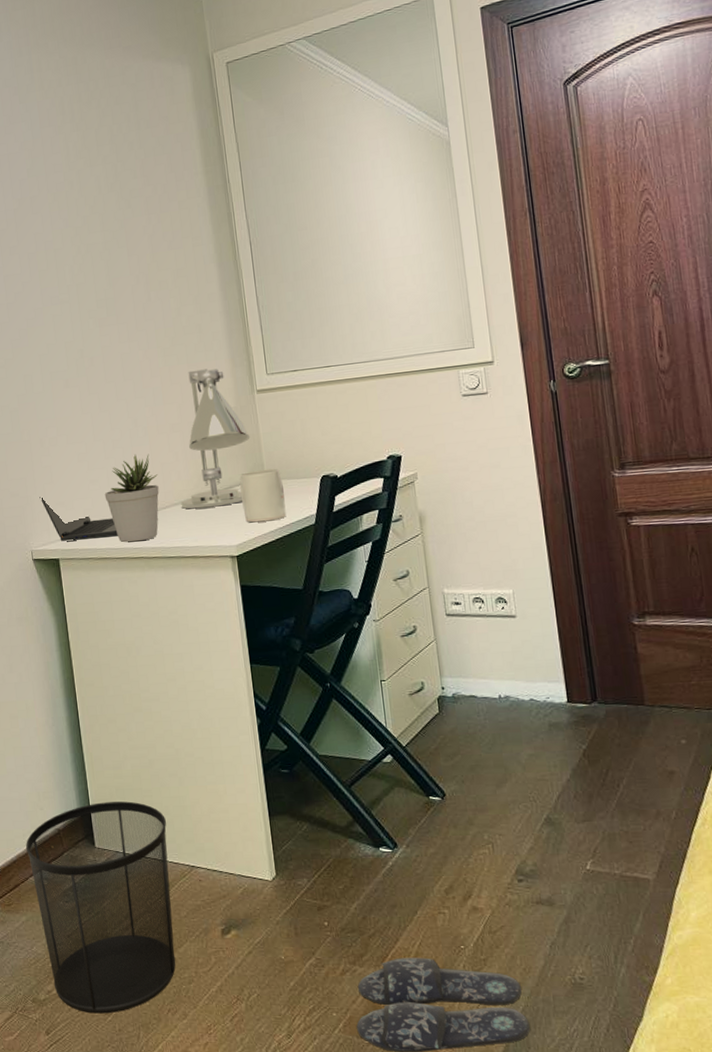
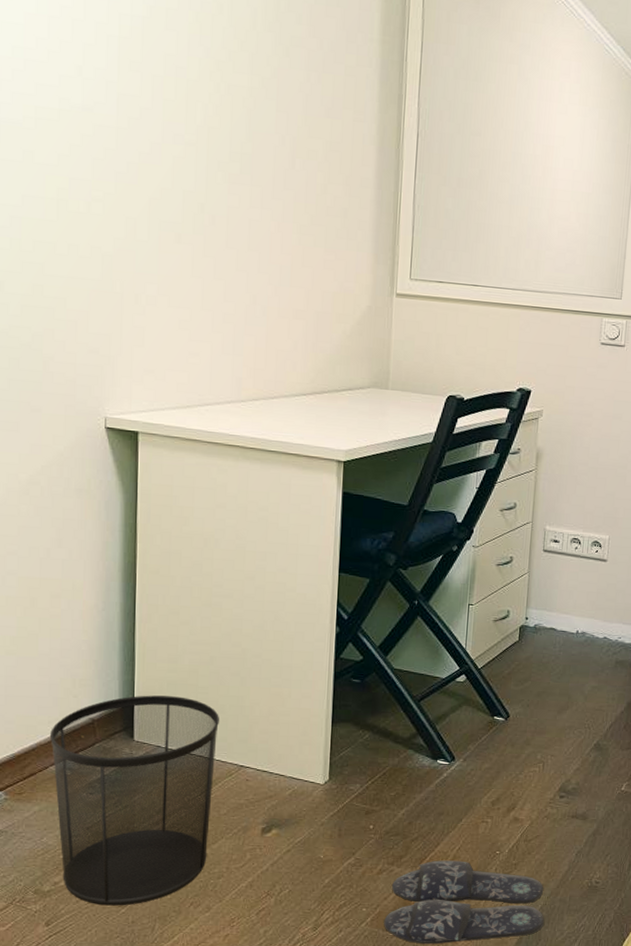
laptop: present [39,497,118,542] -> none [124,359,214,418]
potted plant: present [104,454,159,543] -> none [204,333,270,429]
desk lamp: present [180,369,250,509] -> none [291,256,381,408]
mug: present [239,468,286,523] -> none [359,376,407,432]

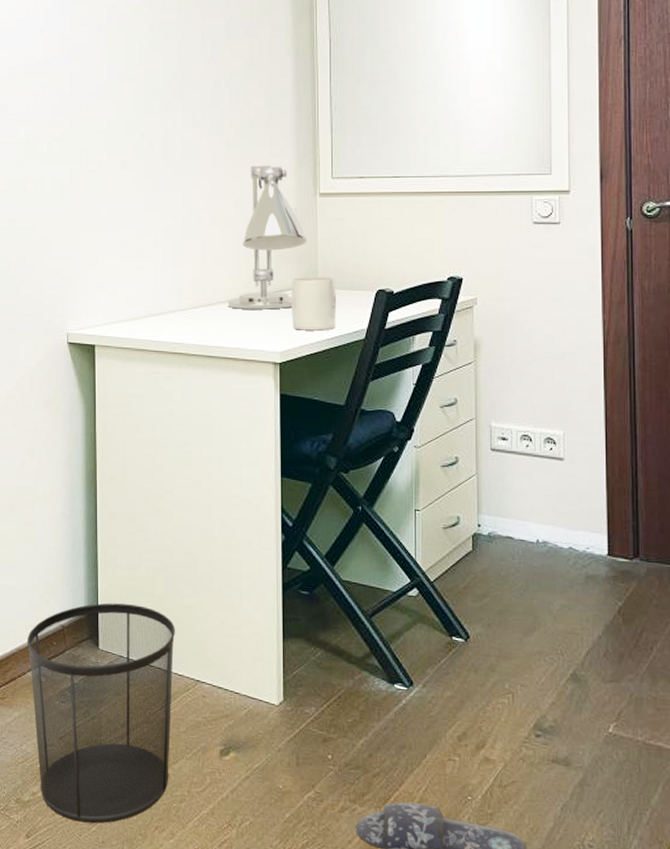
desk lamp: none [291,256,381,408] -> present [227,165,308,310]
mug: none [359,376,407,432] -> present [291,276,336,331]

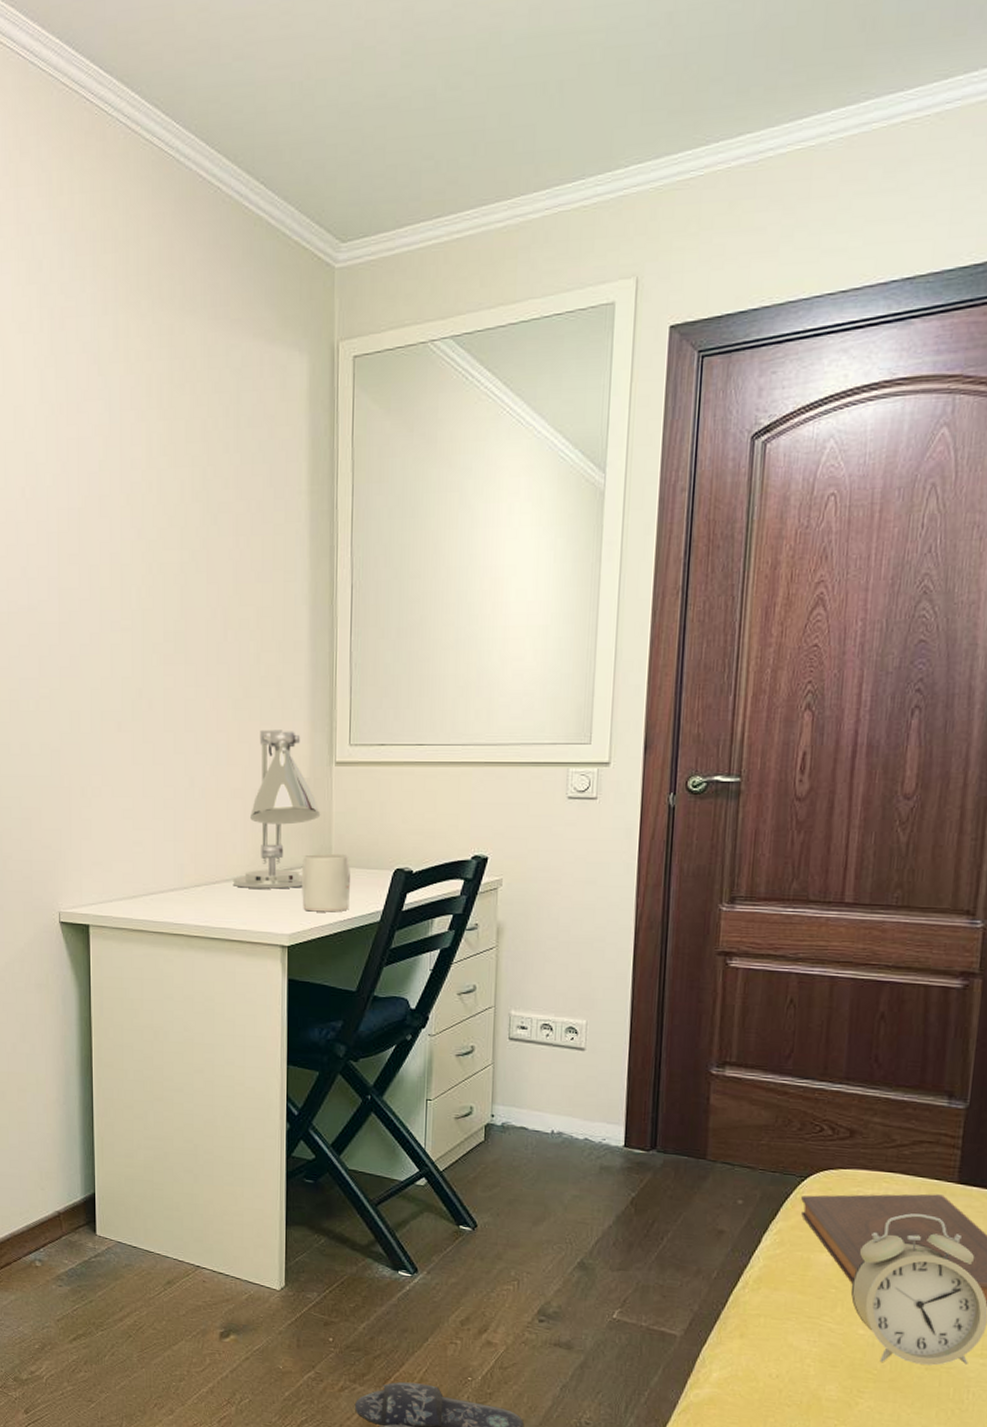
waste bin: present [26,603,175,824] -> none [21,1190,175,1401]

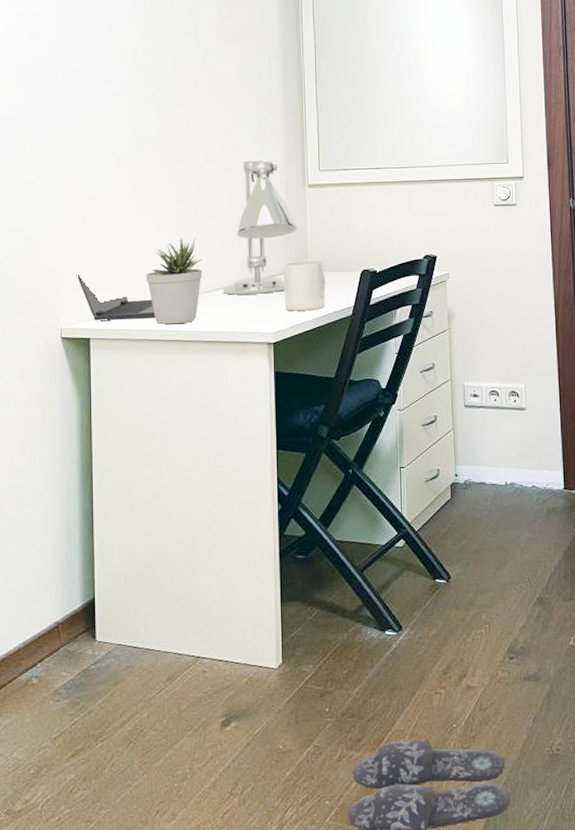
laptop: none [74,853,158,908] -> present [76,274,155,321]
potted plant: none [148,818,210,917] -> present [145,237,202,325]

